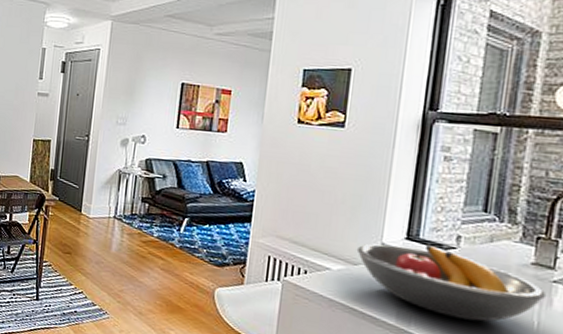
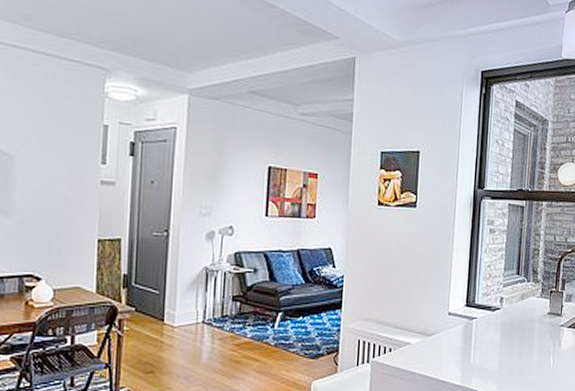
fruit bowl: present [356,243,546,322] -> none [430,308,557,369]

